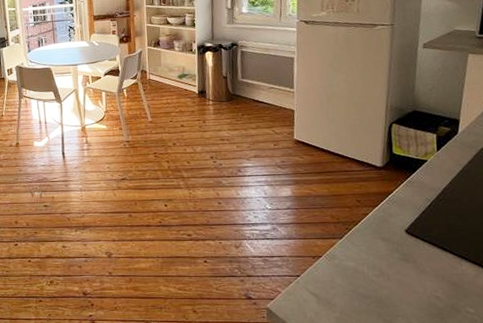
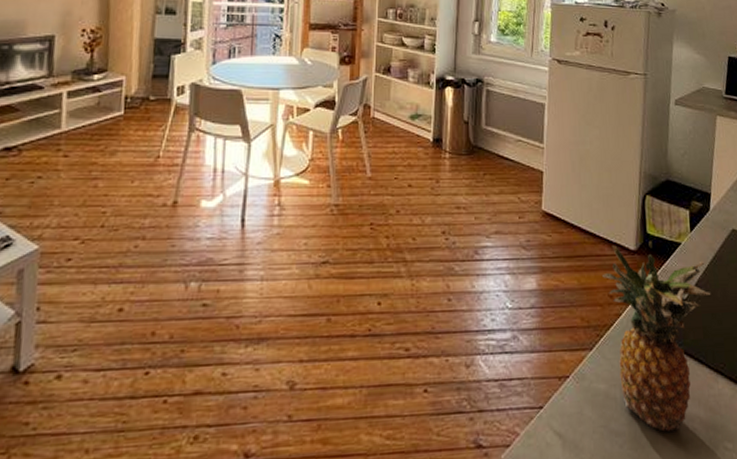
fruit: none [349,159,457,298] -> present [601,241,711,433]

